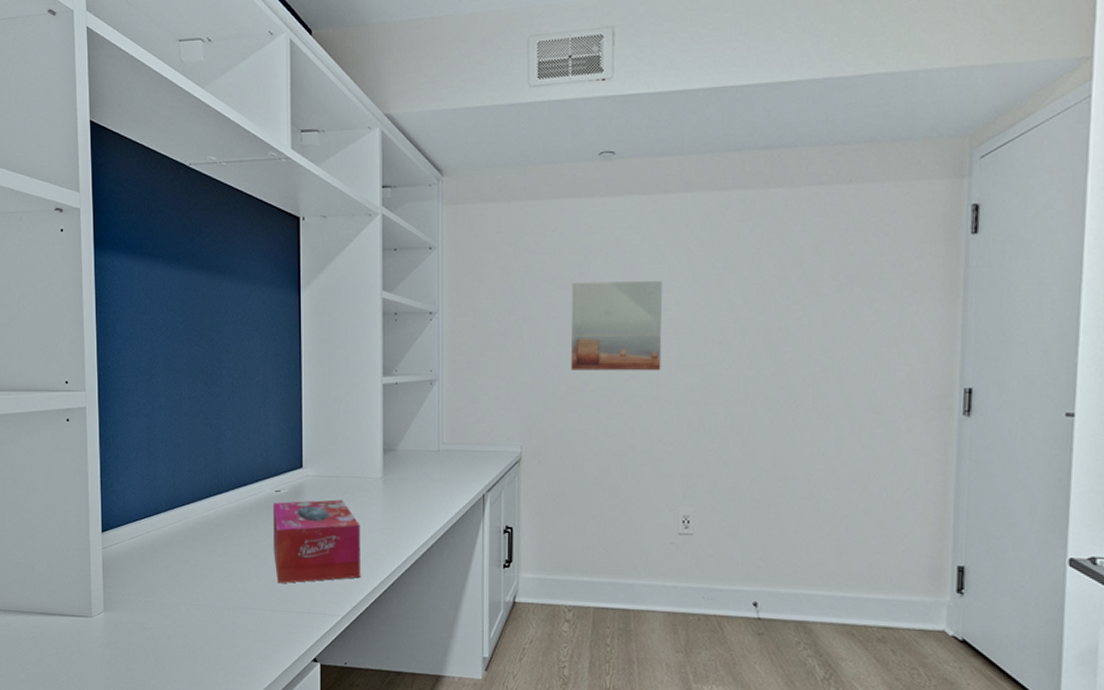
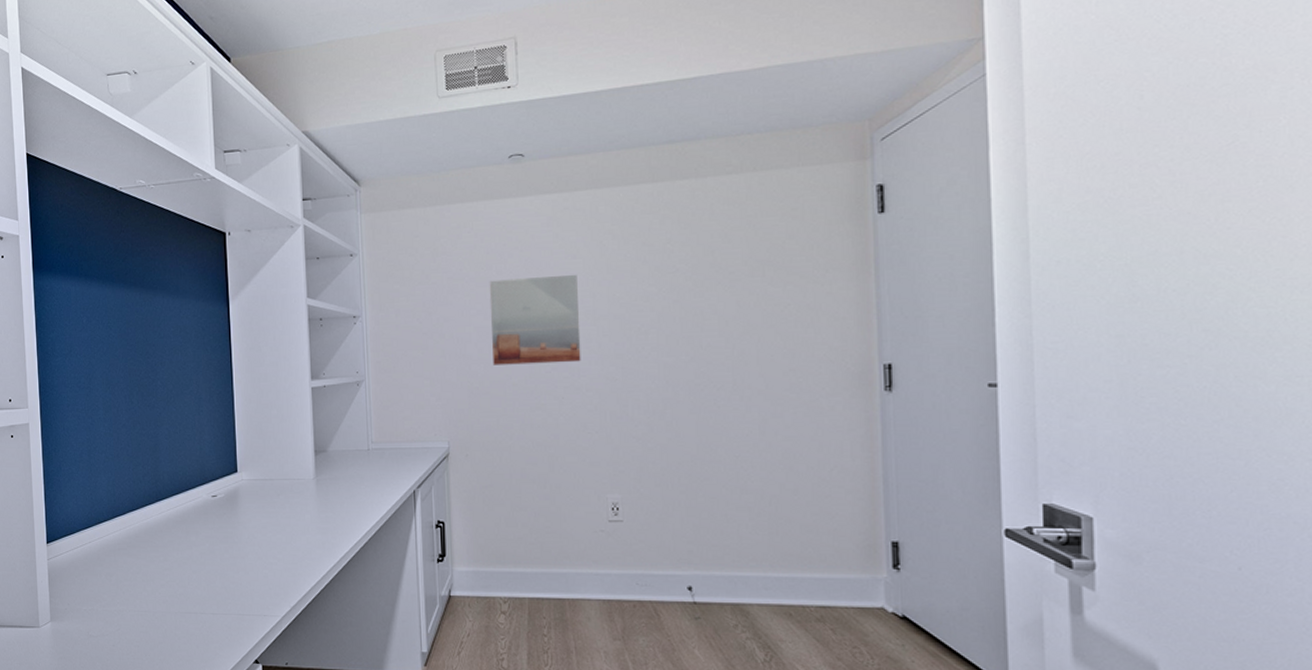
tissue box: present [273,499,361,584] -> none [210,502,298,587]

